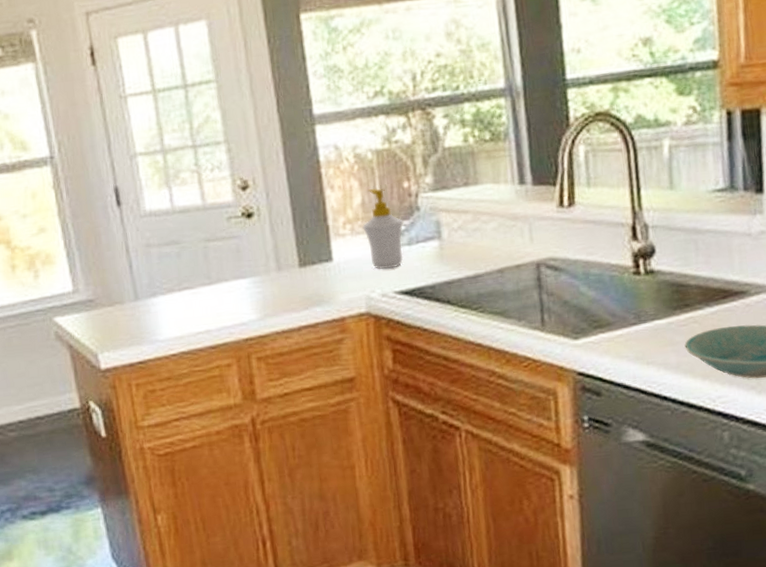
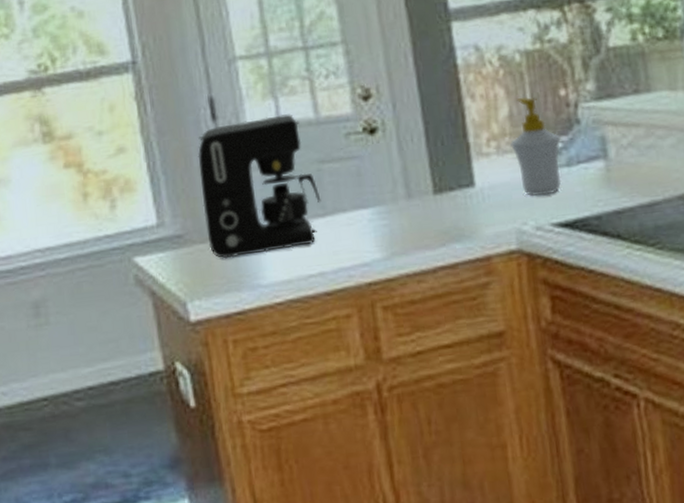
coffee maker: none [105,201,207,319] -> present [198,114,321,259]

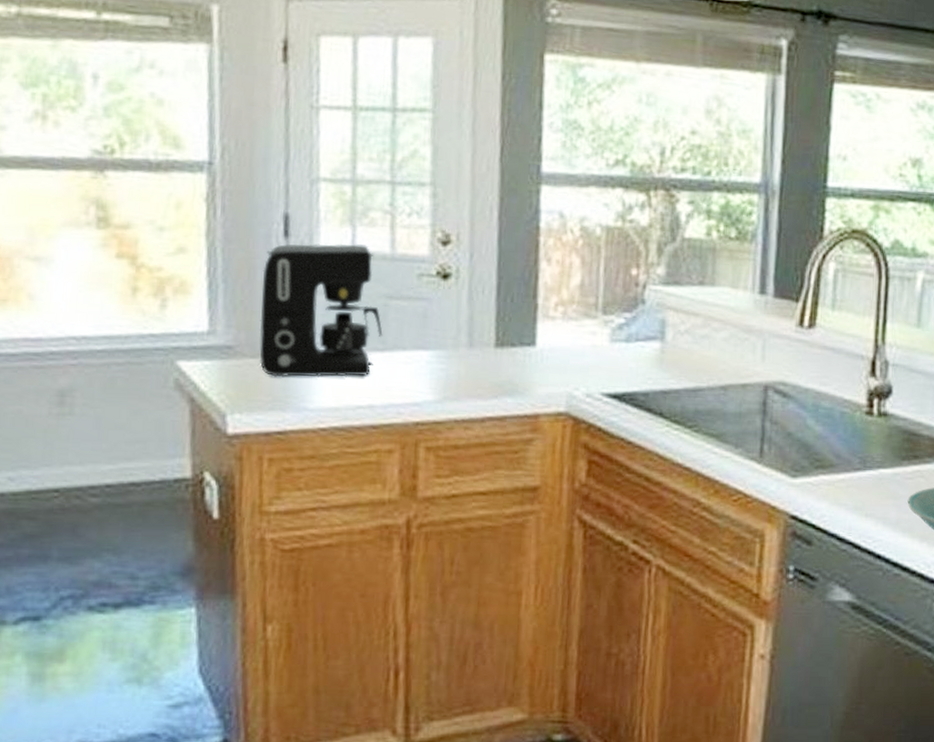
soap bottle: present [510,97,562,196] -> none [577,270,625,366]

